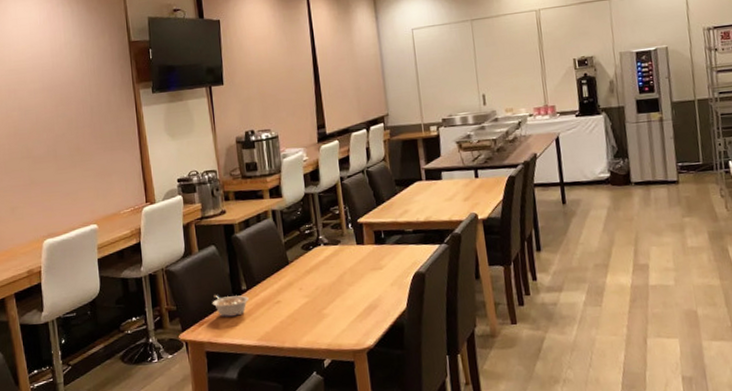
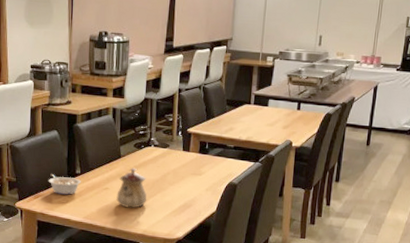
teapot: none [290,273,326,321] -> present [116,167,147,208]

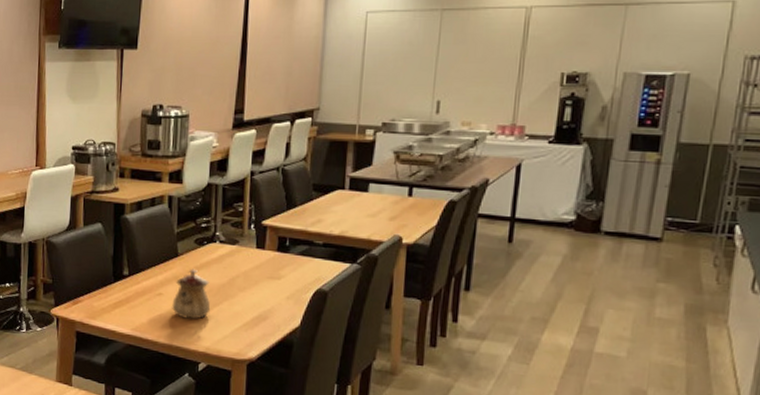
legume: present [48,174,81,195] -> none [89,275,129,301]

